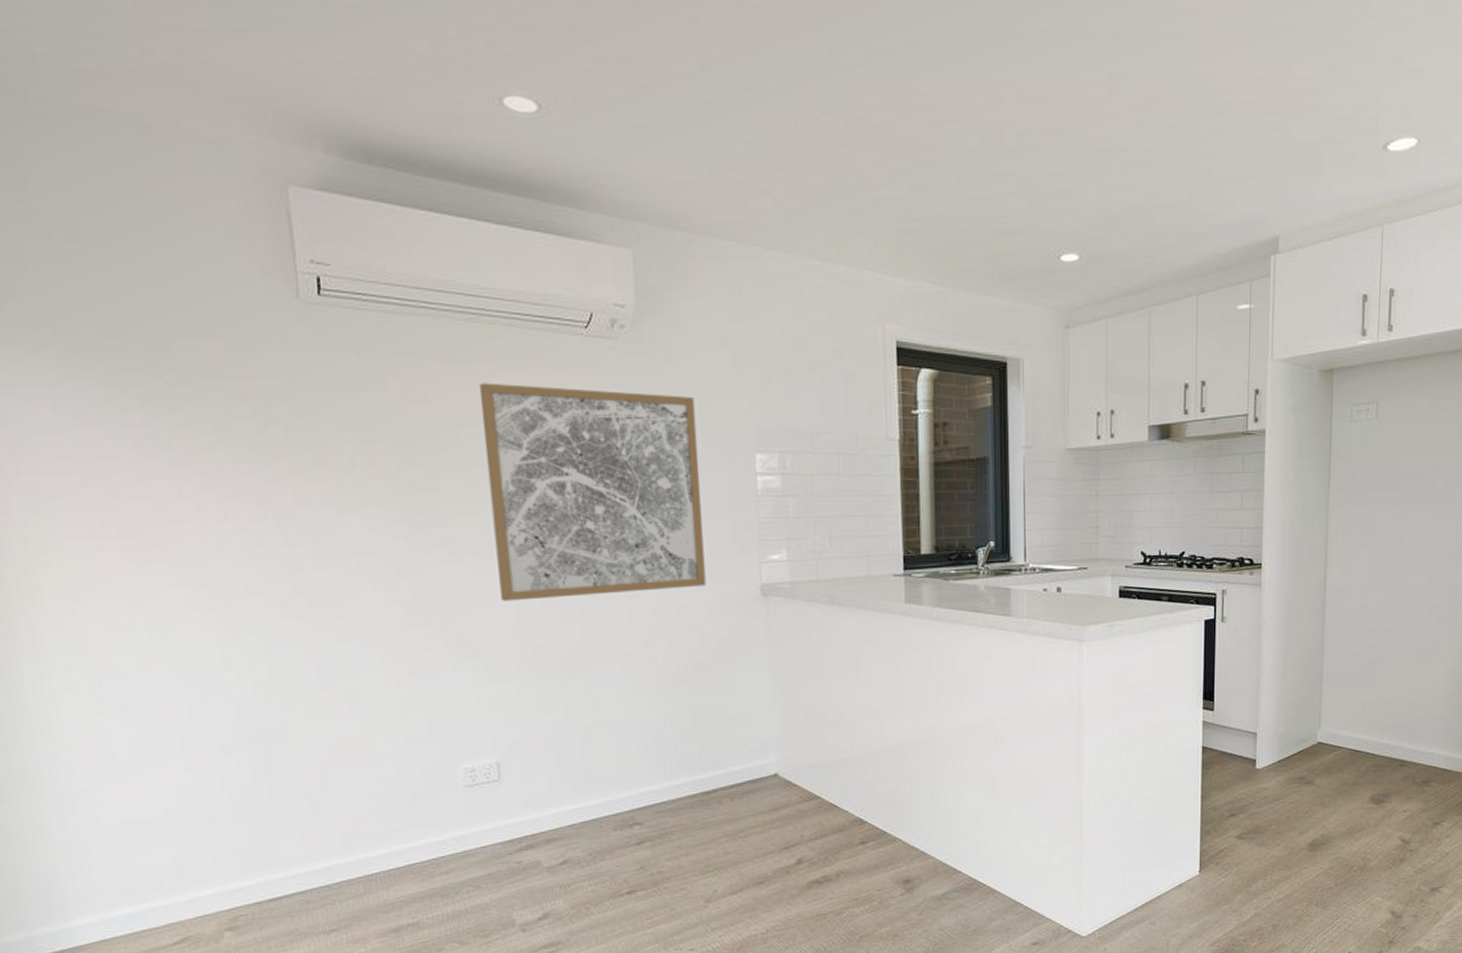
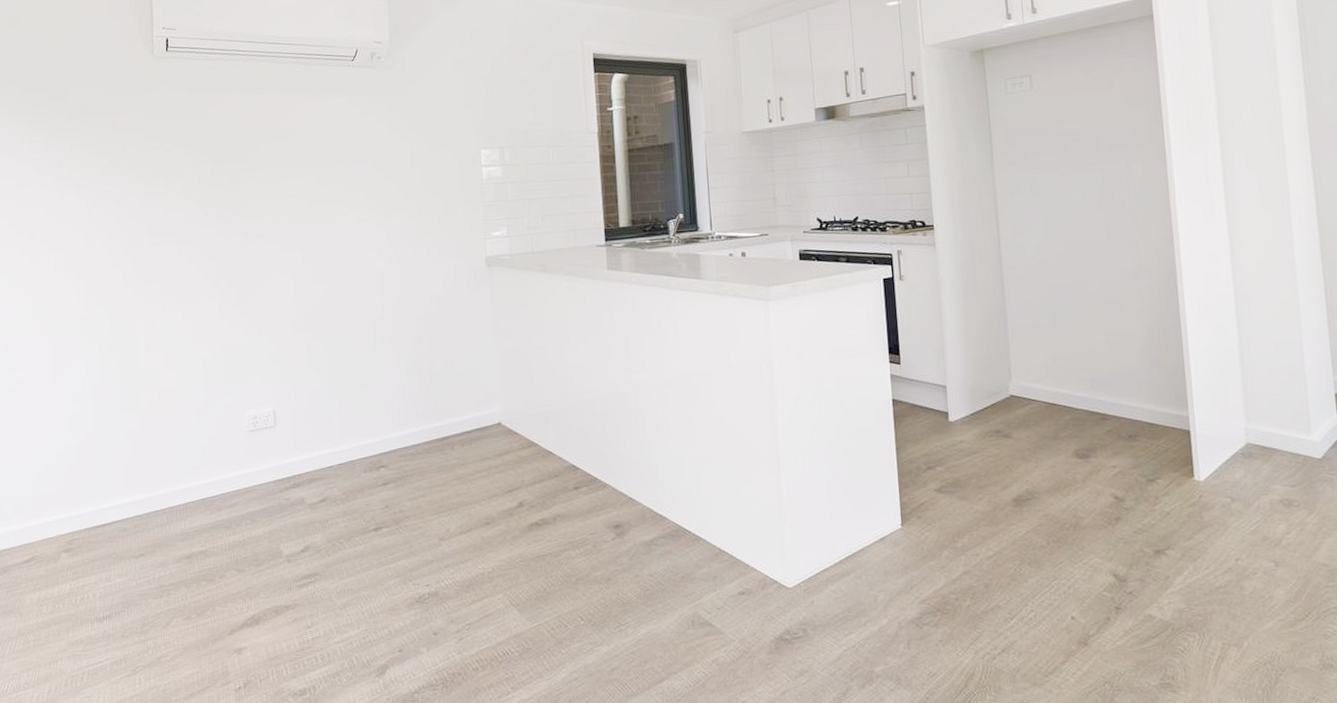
wall art: present [480,383,706,601] -> none [274,106,442,276]

